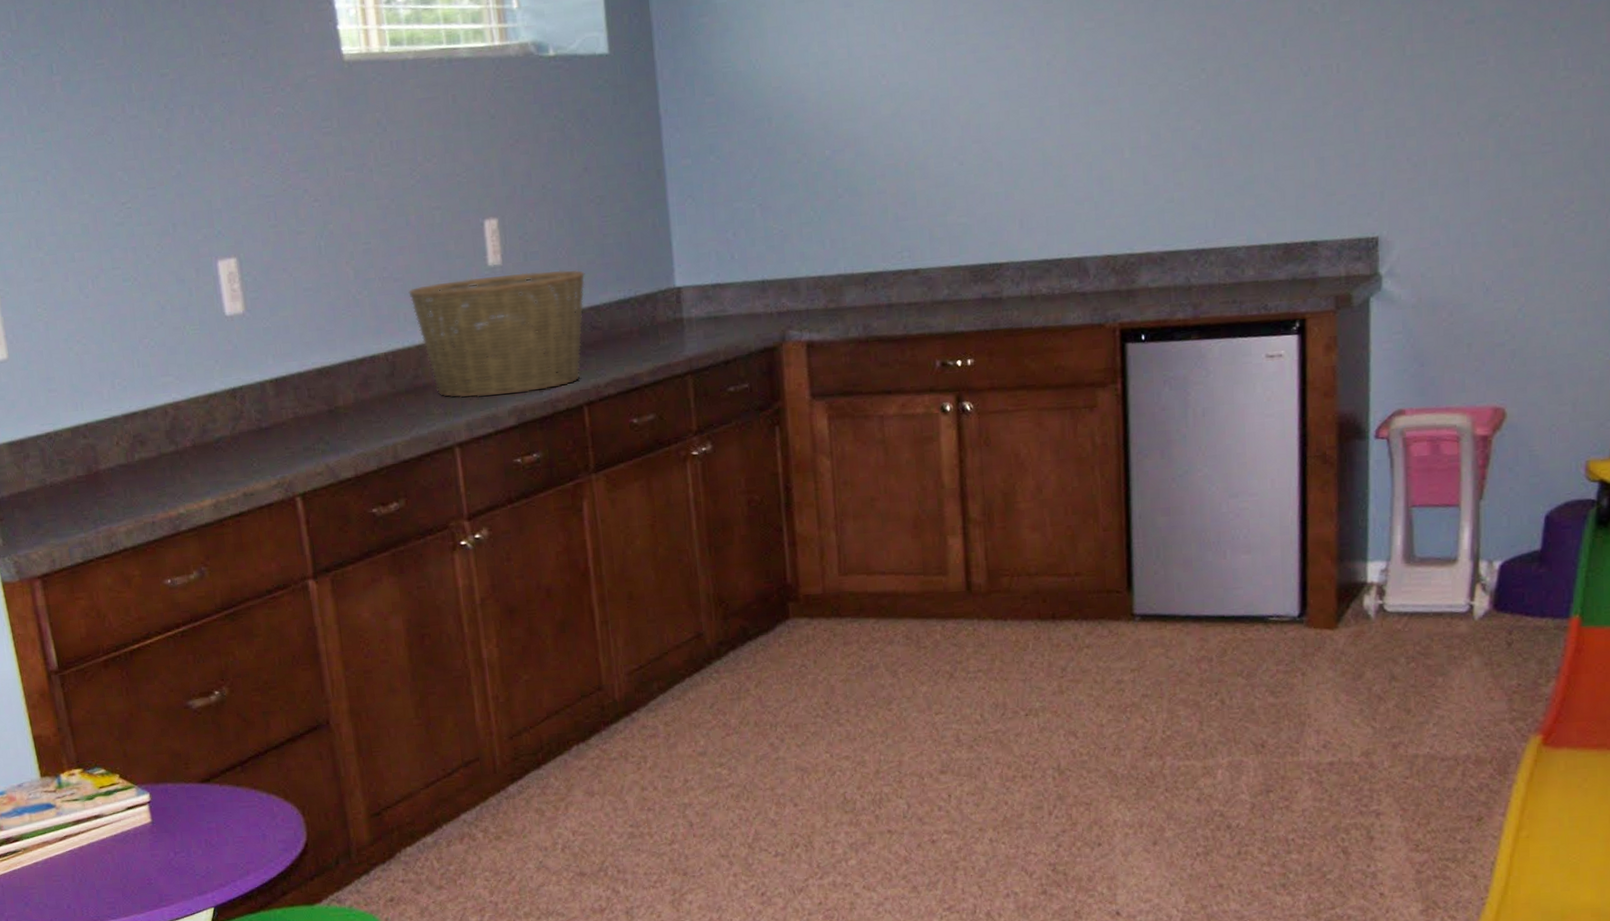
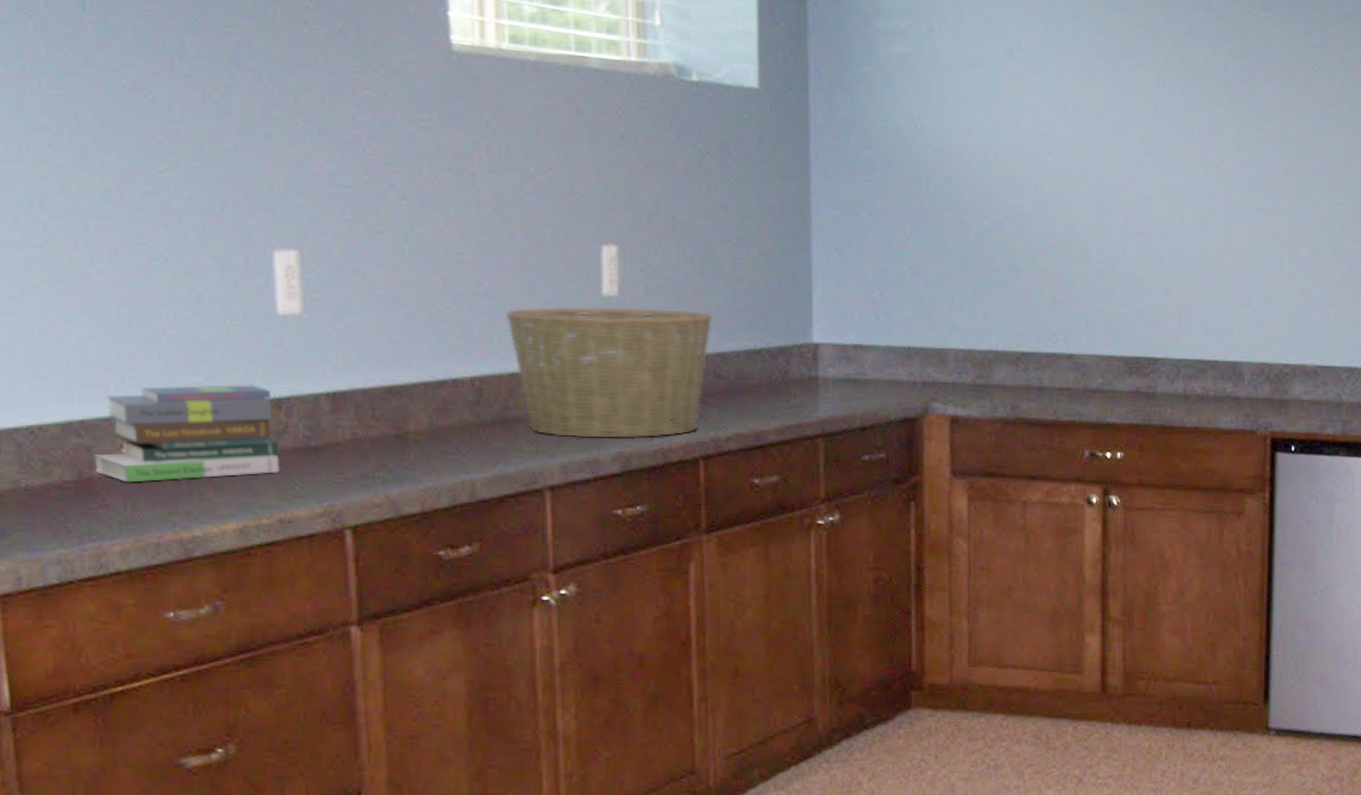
books: none [97,379,240,473] -> present [94,384,280,483]

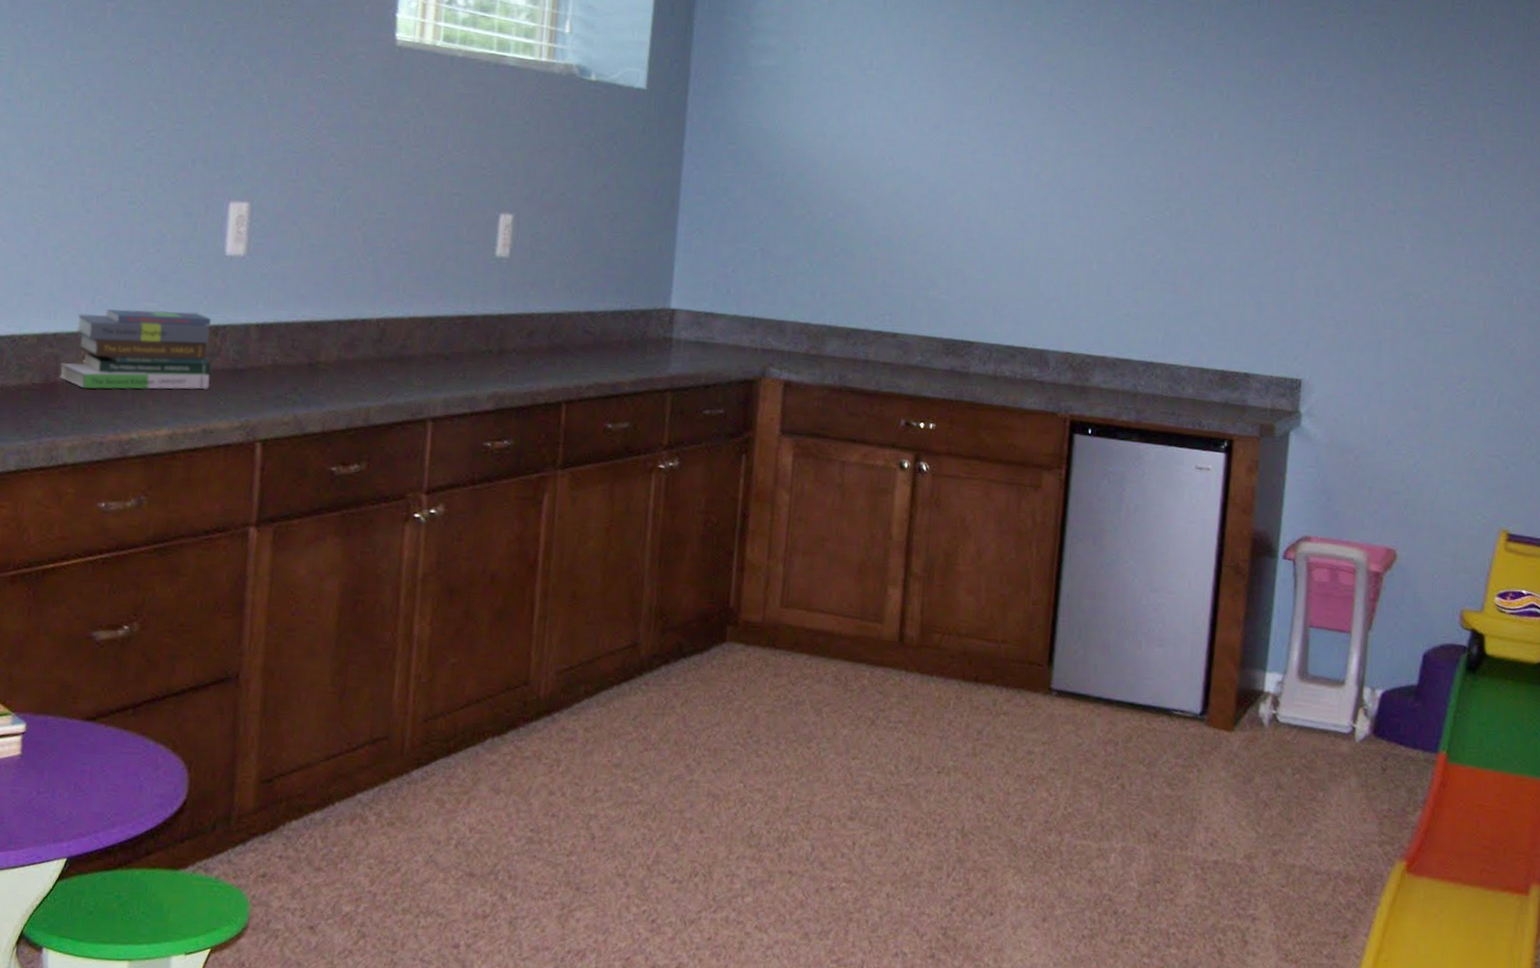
basket: present [505,306,713,438] -> none [413,262,587,382]

